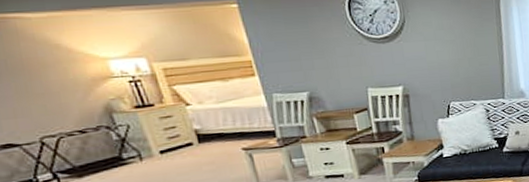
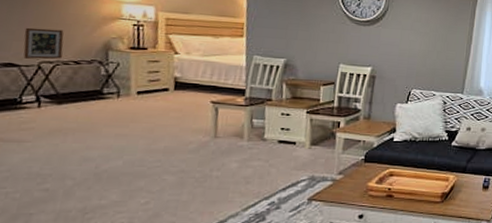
picture frame: none [9,99,64,137] -> present [23,27,64,60]

